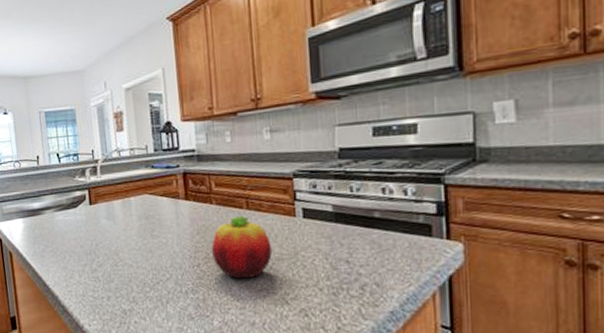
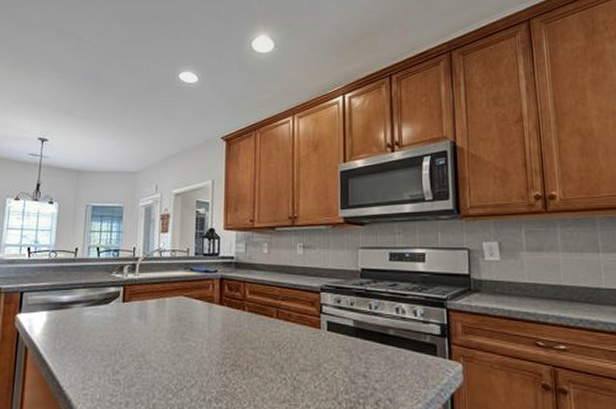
fruit: present [212,215,272,279] -> none [240,324,296,389]

